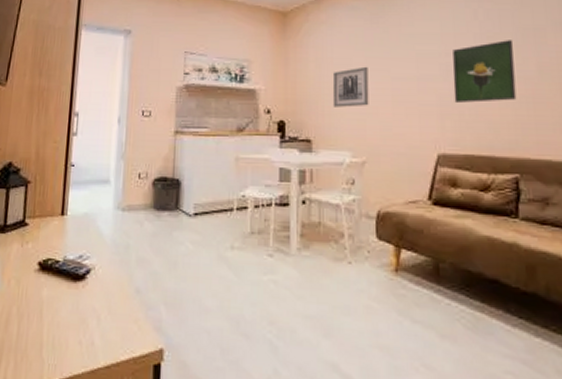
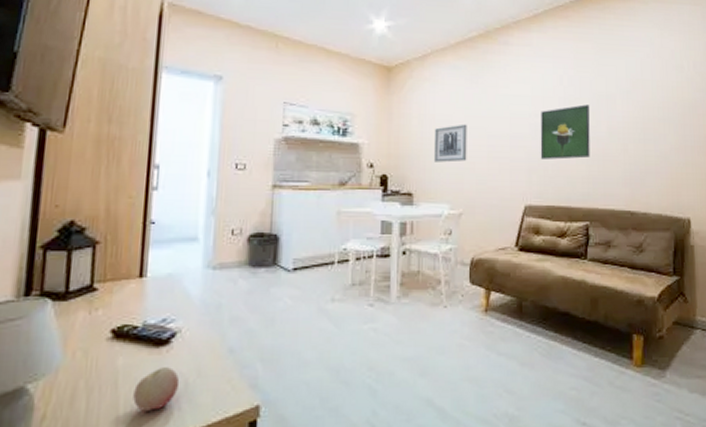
fruit: none [54,301,93,343] -> present [133,367,180,411]

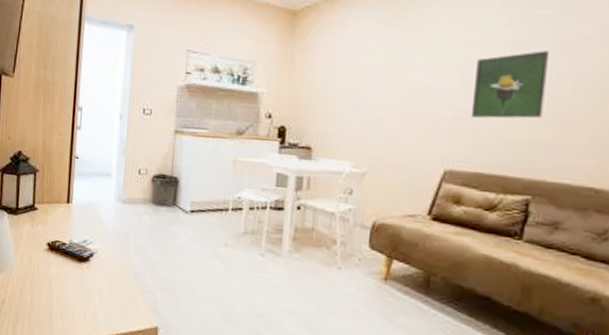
fruit: present [133,367,180,411] -> none [62,280,96,314]
wall art: present [433,124,467,163] -> none [337,73,380,116]

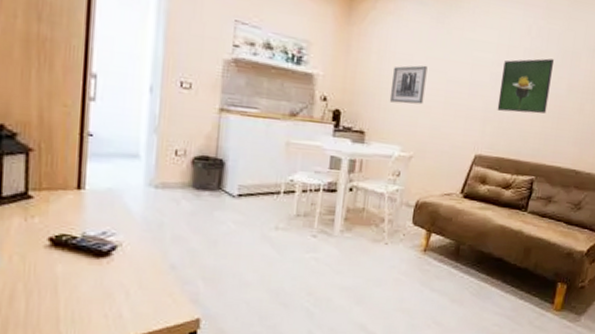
wall art: none [337,73,380,116] -> present [389,65,428,105]

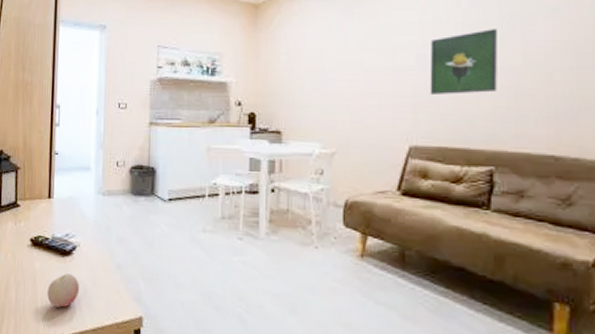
fruit: none [73,277,121,316] -> present [47,274,80,308]
wall art: present [389,65,428,105] -> none [303,58,341,100]

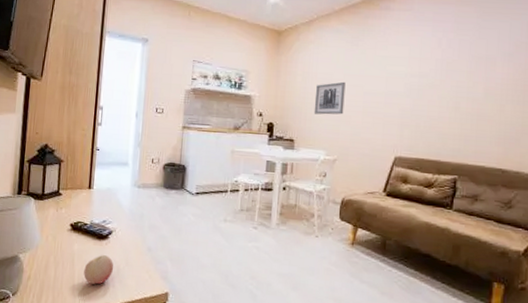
wall art: none [303,58,341,100] -> present [313,81,346,115]
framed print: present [430,29,497,95] -> none [413,66,467,117]

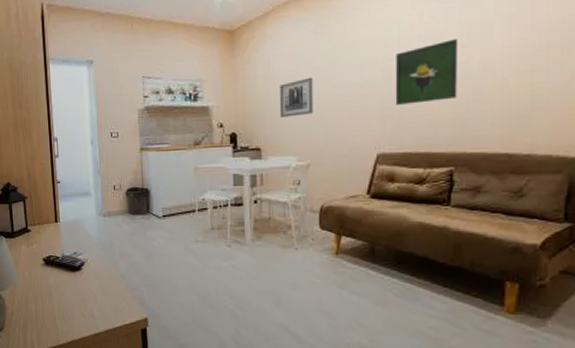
fruit: present [83,255,114,285] -> none [62,286,91,315]
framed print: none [413,66,467,117] -> present [395,39,457,105]

